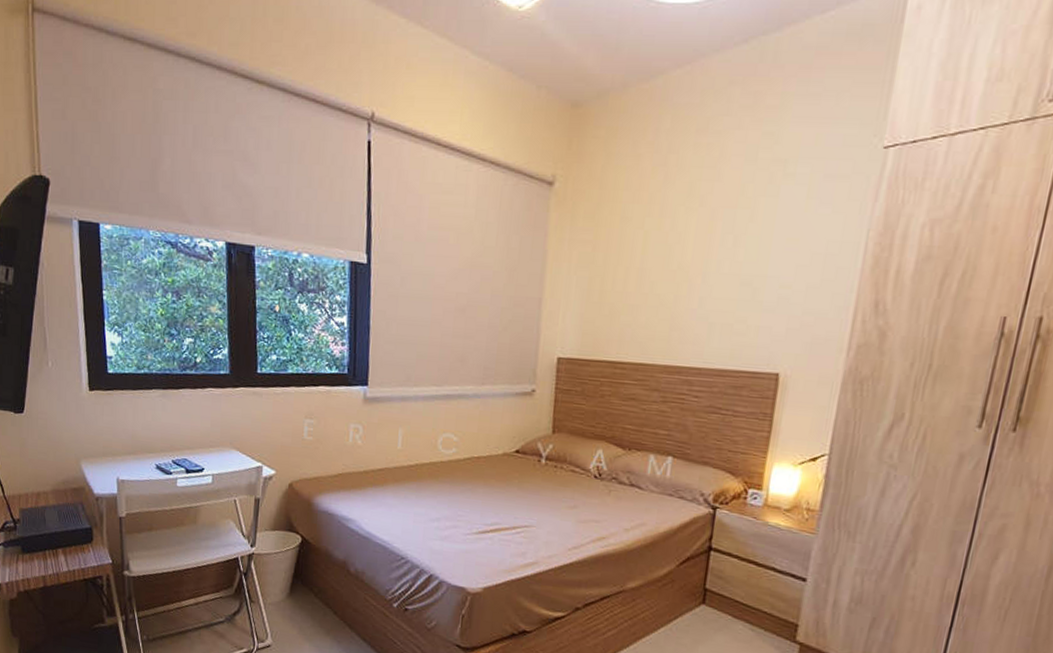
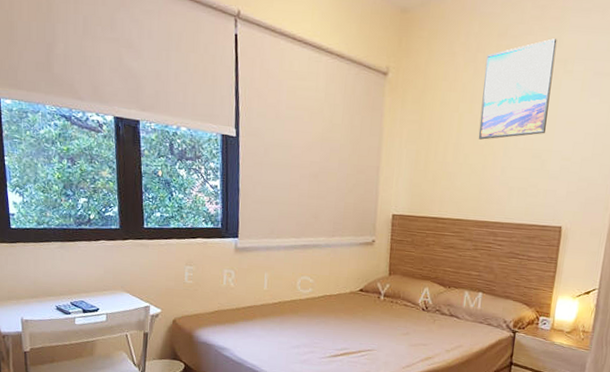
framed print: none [668,133,775,263] -> present [478,38,557,140]

